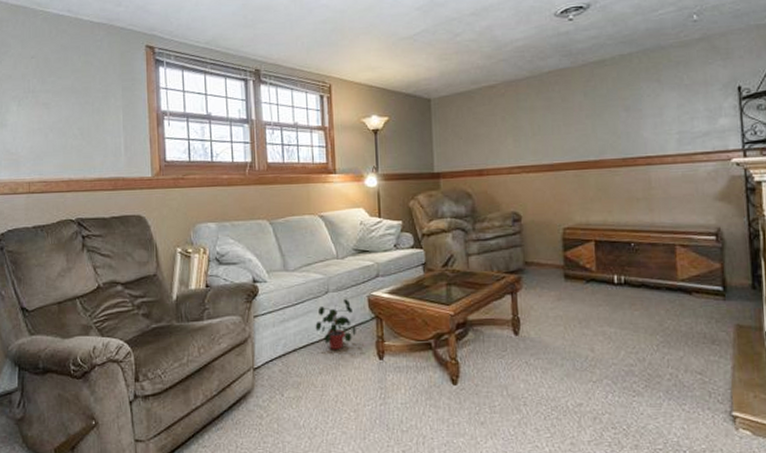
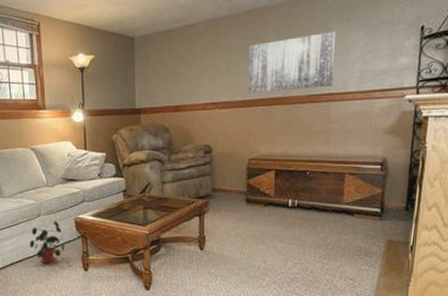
wall art: none [553,92,650,157] -> present [247,31,337,94]

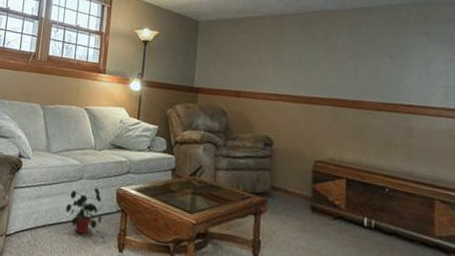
wall art: present [247,31,337,94] -> none [314,42,414,98]

